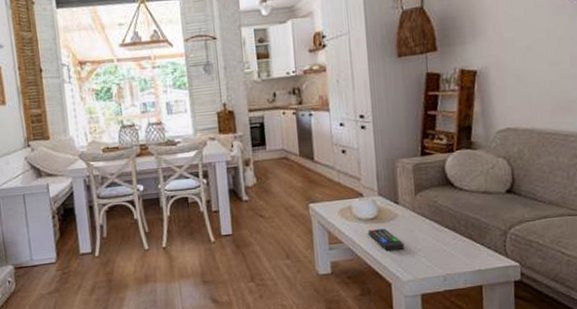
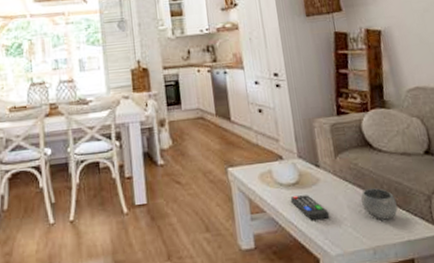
bowl: none [436,223,472,252] -> present [360,188,398,220]

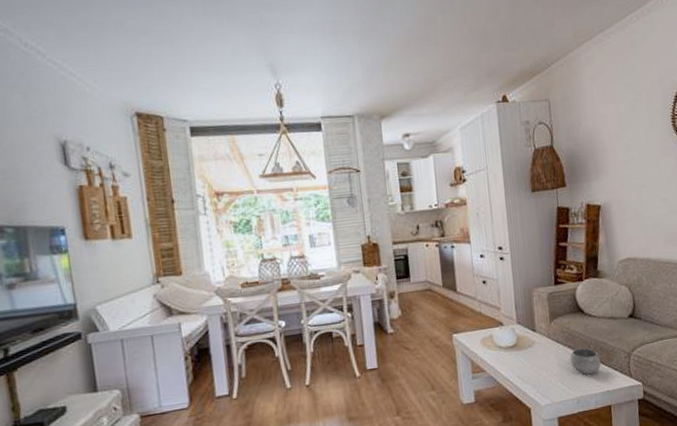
remote control: present [290,195,330,220] -> none [508,355,542,377]

